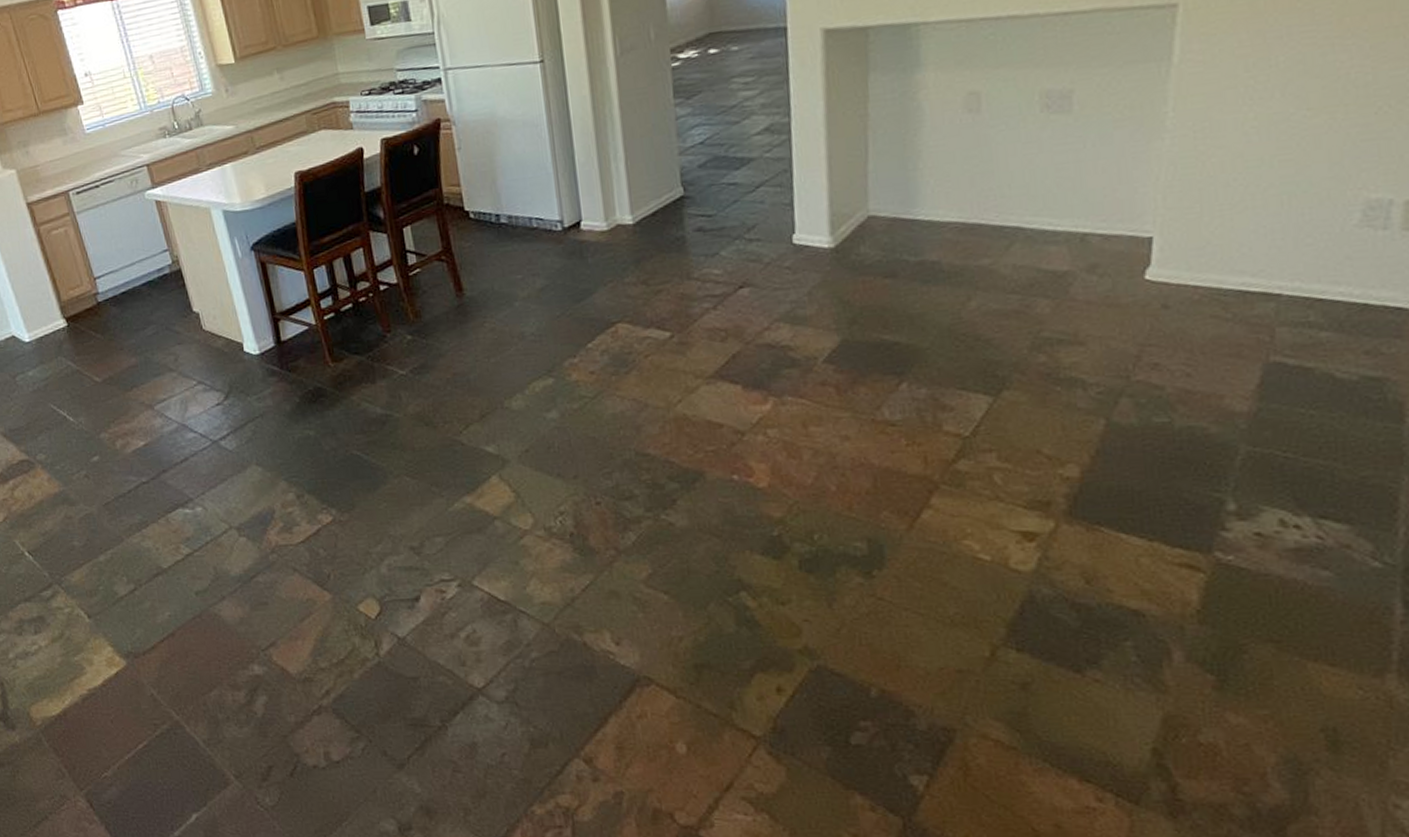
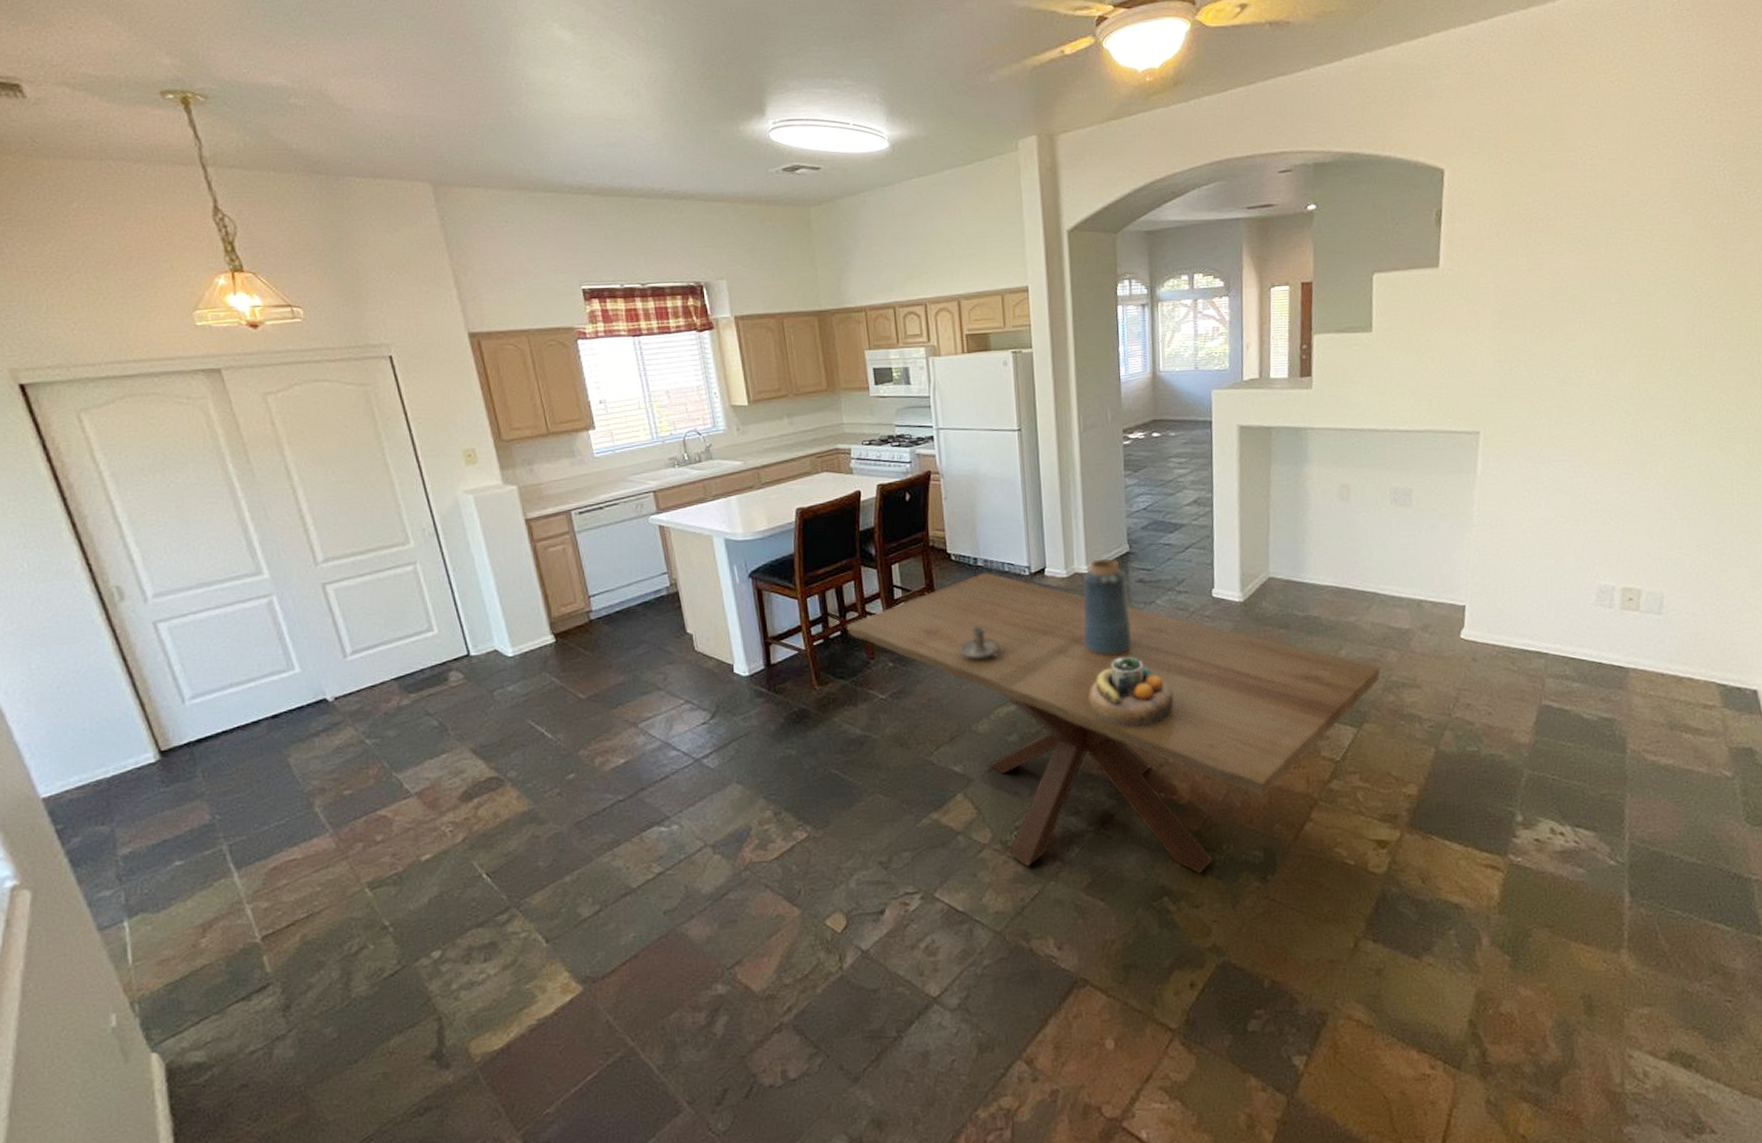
dining table: none [357,229,1026,567] -> present [846,572,1380,874]
candle holder: none [484,291,533,329] -> present [959,626,1000,659]
vase: none [627,205,691,320] -> present [1082,558,1132,656]
decorative bowl: none [640,319,747,401] -> present [1089,656,1174,728]

